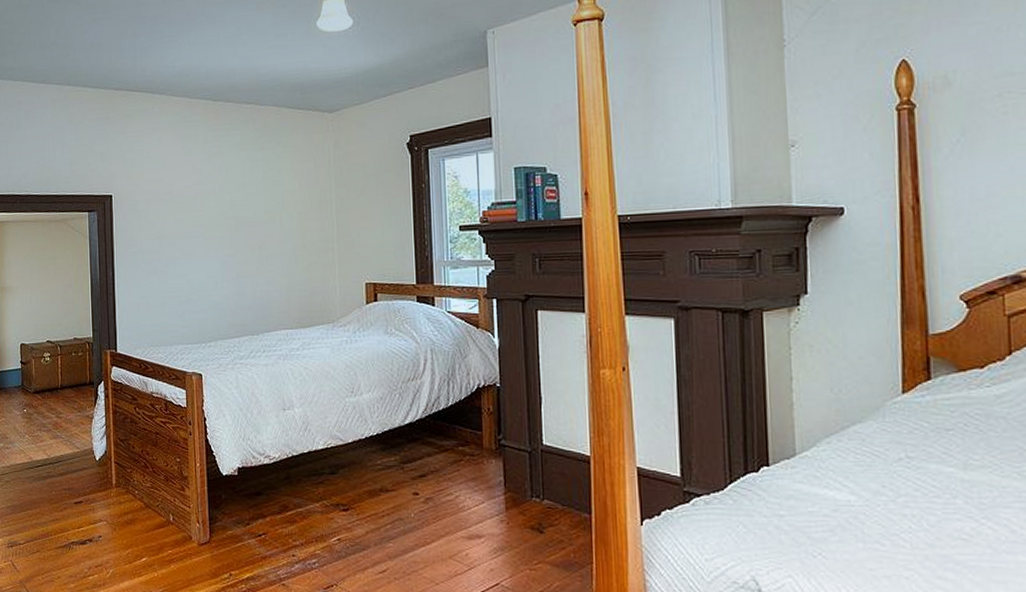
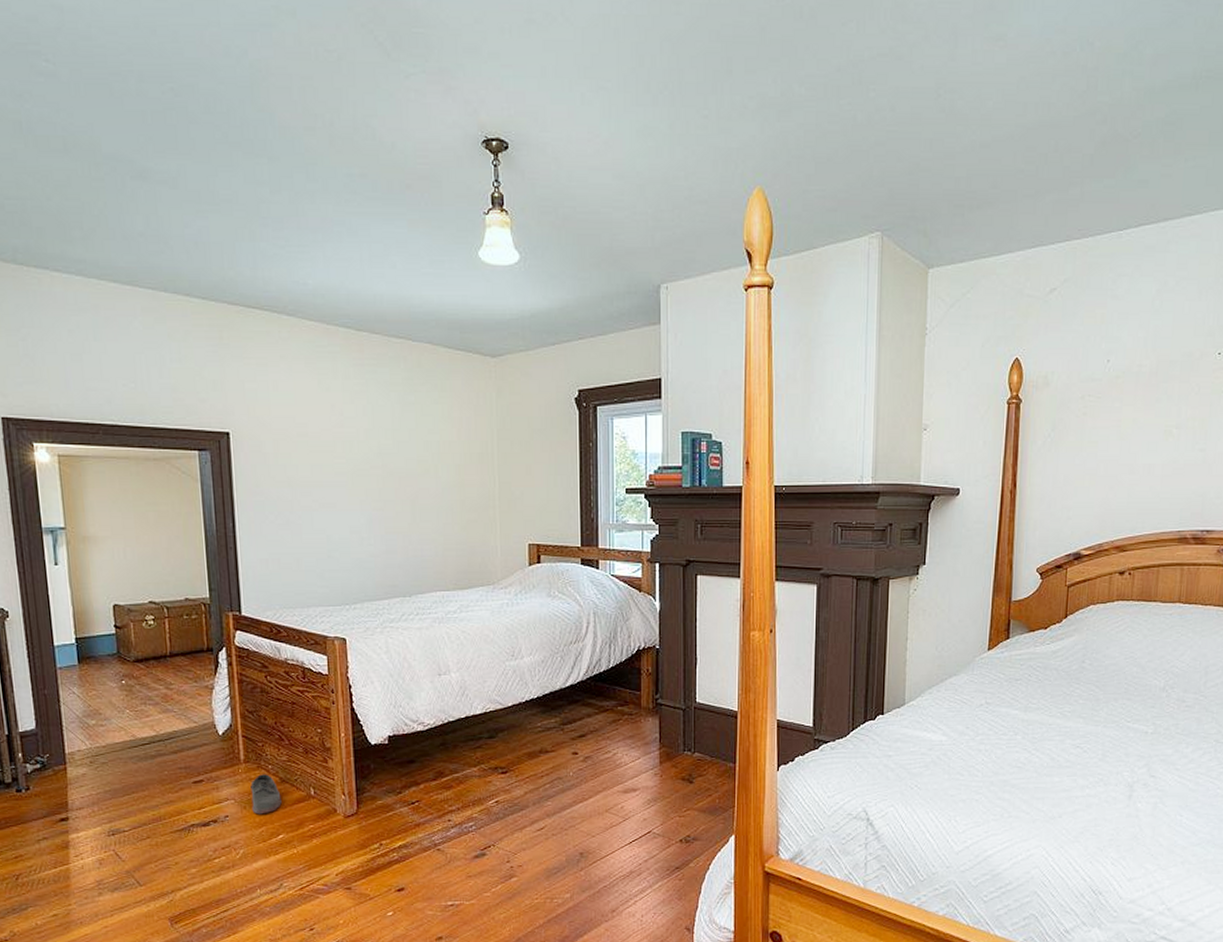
shoe: none [120,499,145,537] -> present [250,774,282,815]

